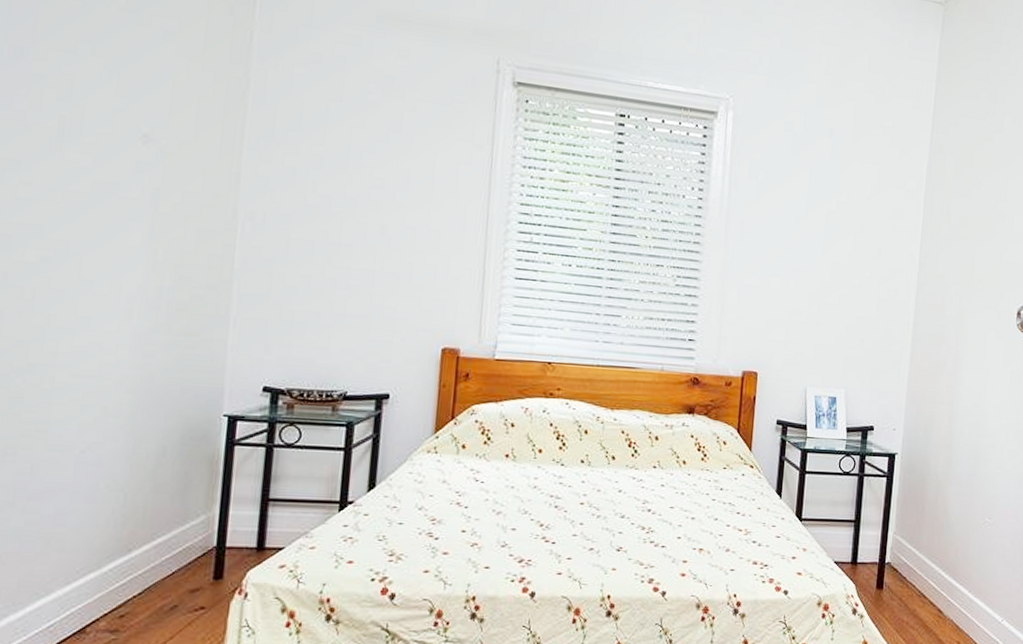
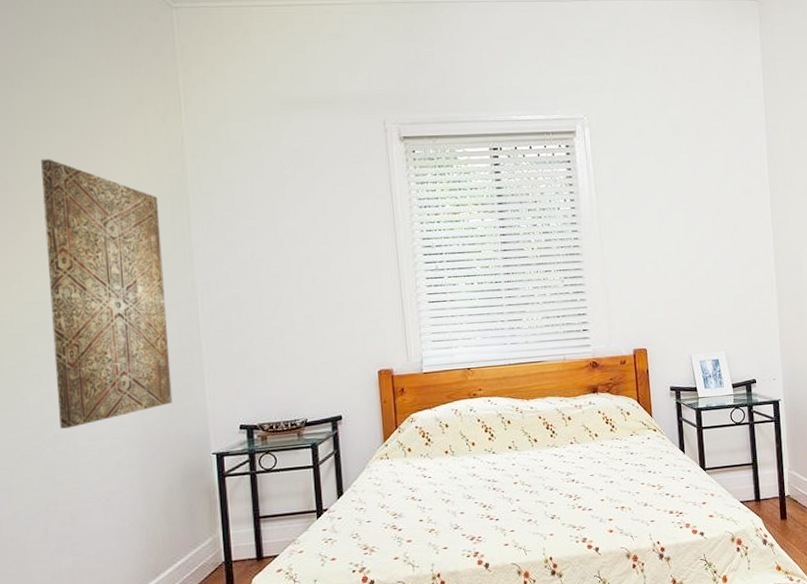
wall art: none [37,29,209,358] -> present [41,159,173,429]

